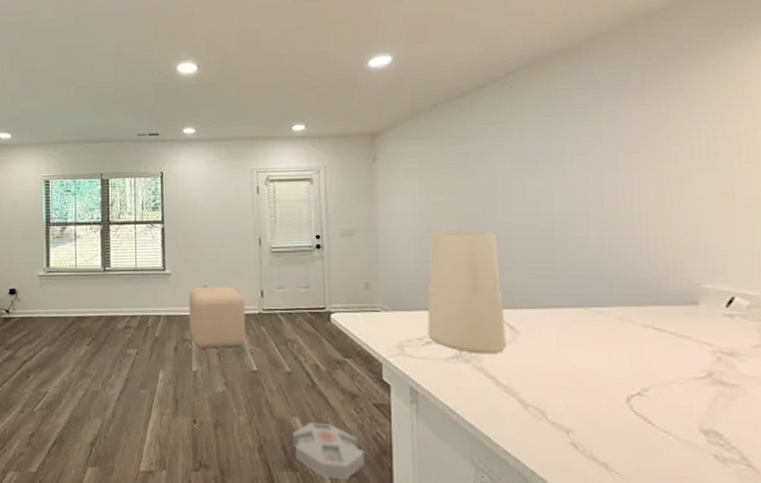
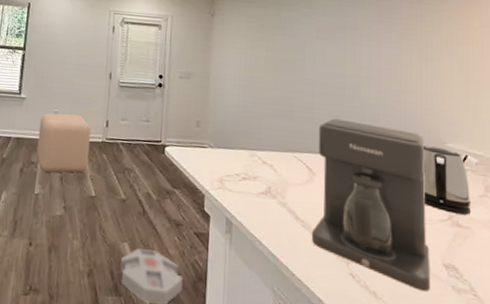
vase: present [427,231,506,355] -> none [244,81,305,192]
coffee maker: none [517,266,682,462] -> present [311,118,430,292]
kettle: none [668,288,742,370] -> present [423,145,472,215]

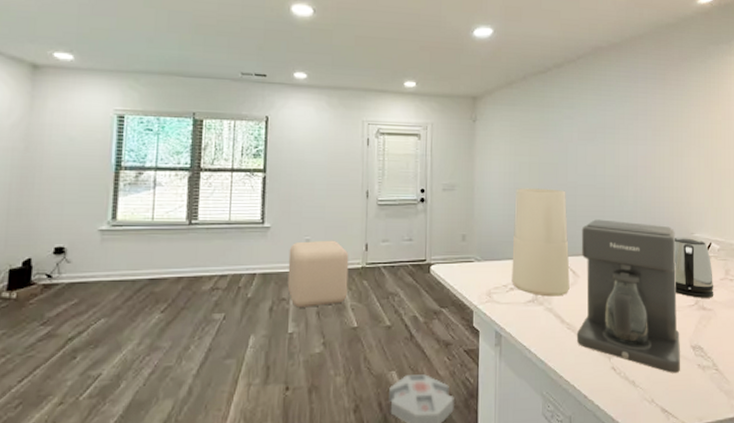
vase: none [244,81,305,192] -> present [511,188,570,297]

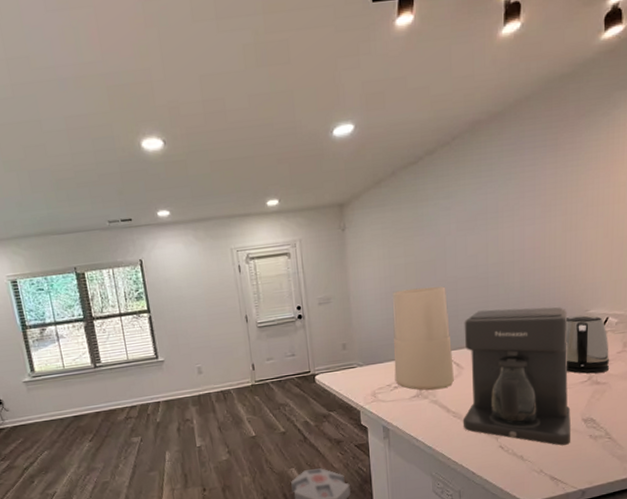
cube: present [287,240,349,308] -> none [184,364,243,426]

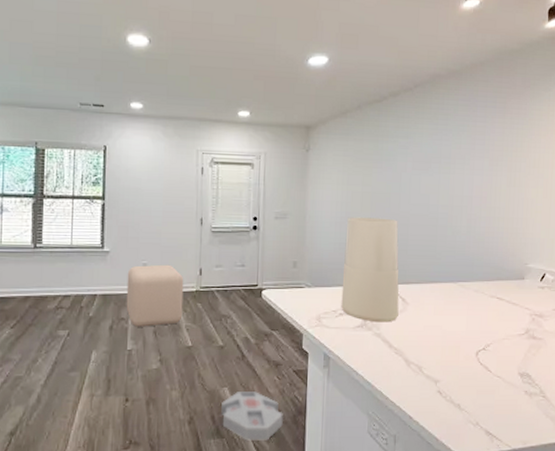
cube: none [184,364,243,426] -> present [126,264,184,327]
coffee maker: present [462,307,571,446] -> none [403,249,509,398]
kettle: present [566,314,610,374] -> none [505,267,546,328]

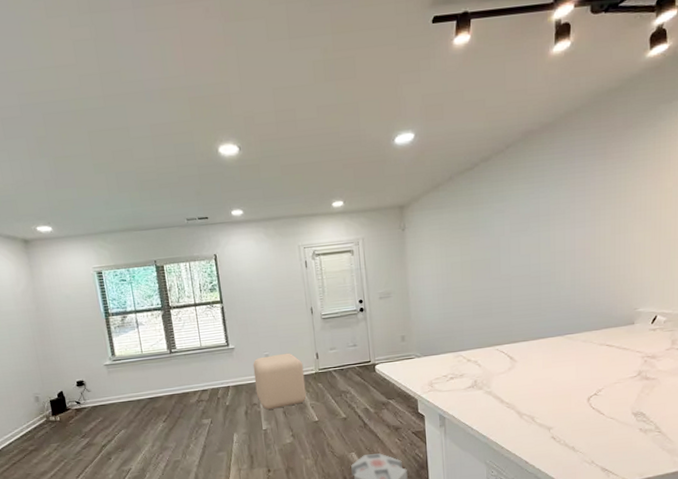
vase: present [341,217,399,323] -> none [449,283,508,382]

